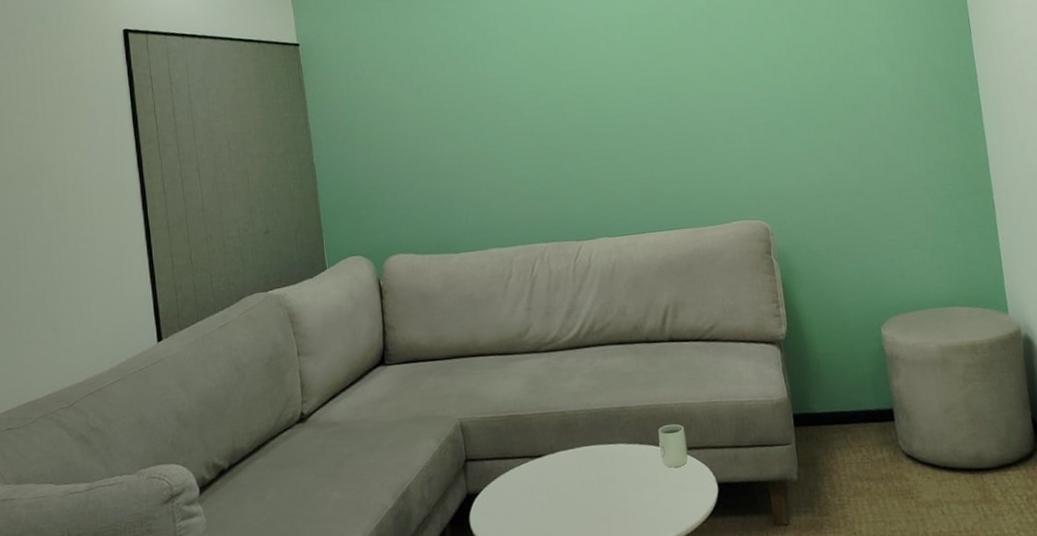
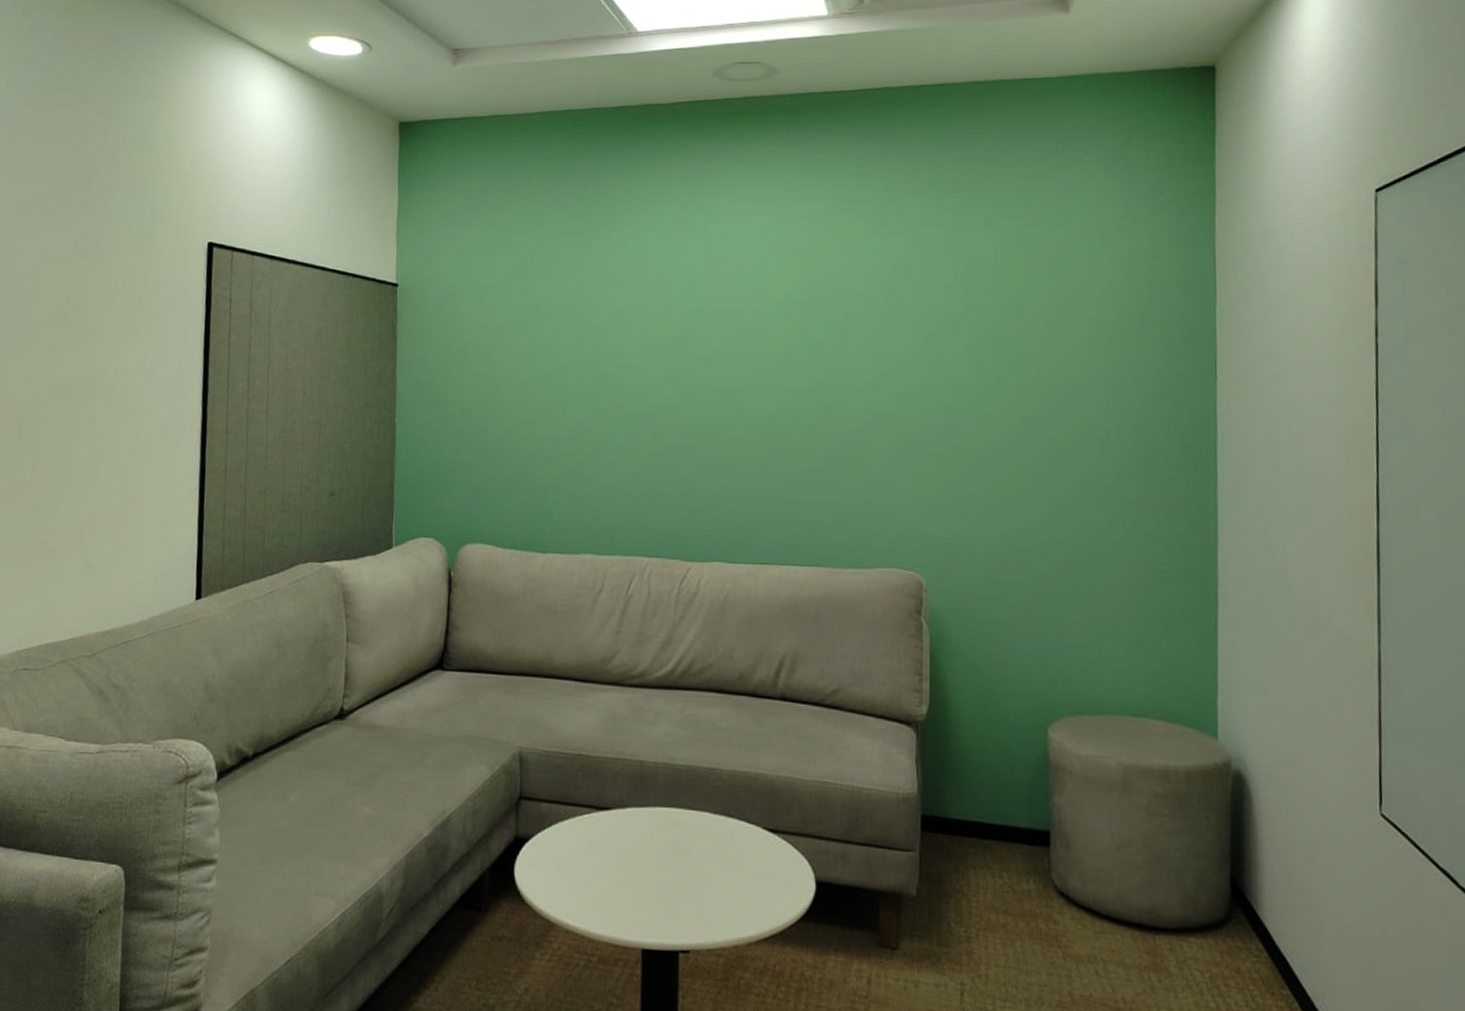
mug: present [658,424,688,468] -> none [750,799,785,853]

